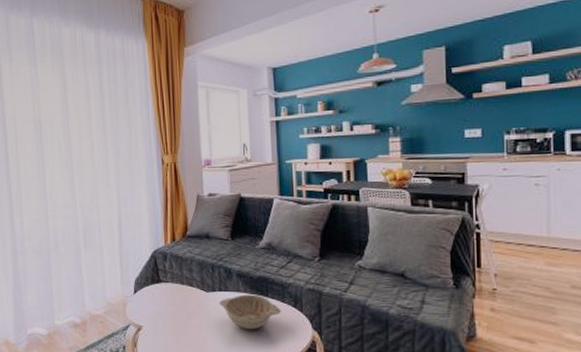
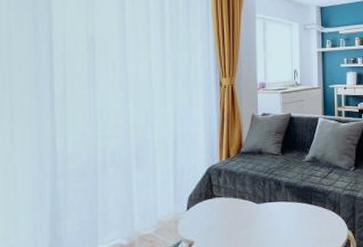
decorative bowl: present [219,294,281,330] -> none [269,203,322,236]

